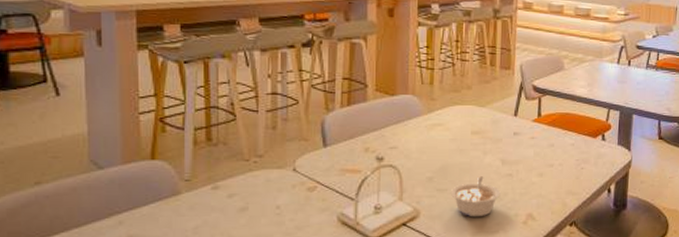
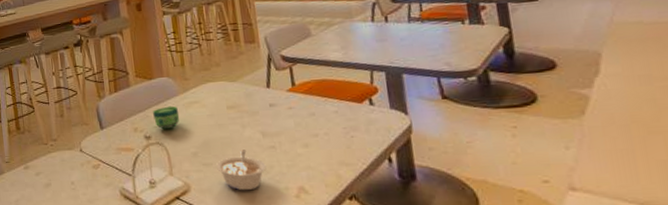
cup: none [390,126,420,151] -> present [153,105,180,130]

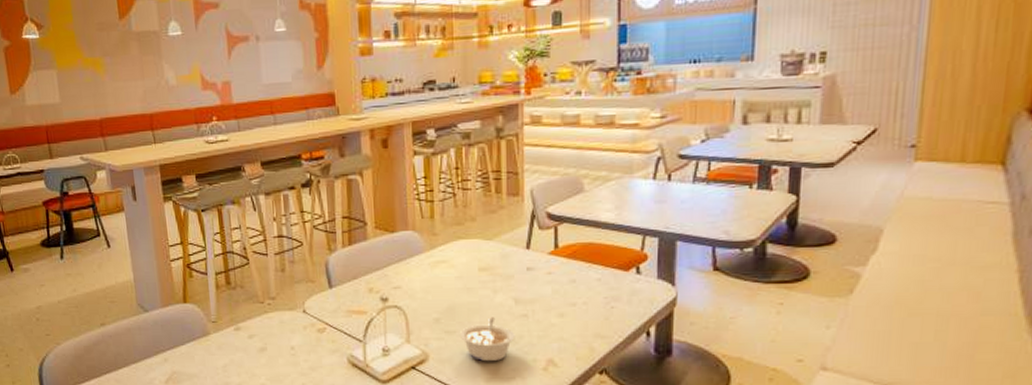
cup: present [153,105,180,130] -> none [393,264,424,291]

